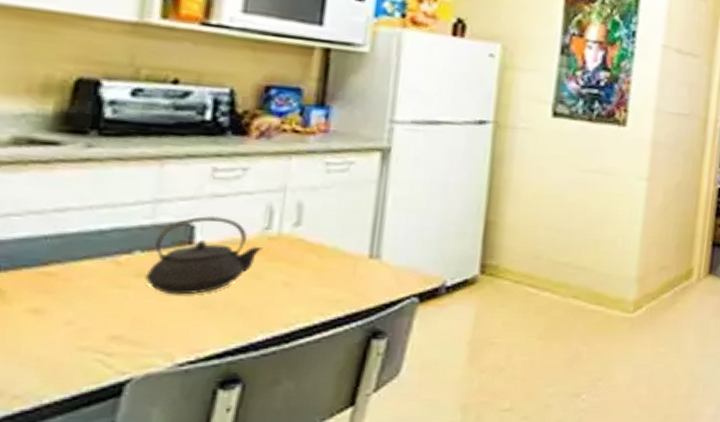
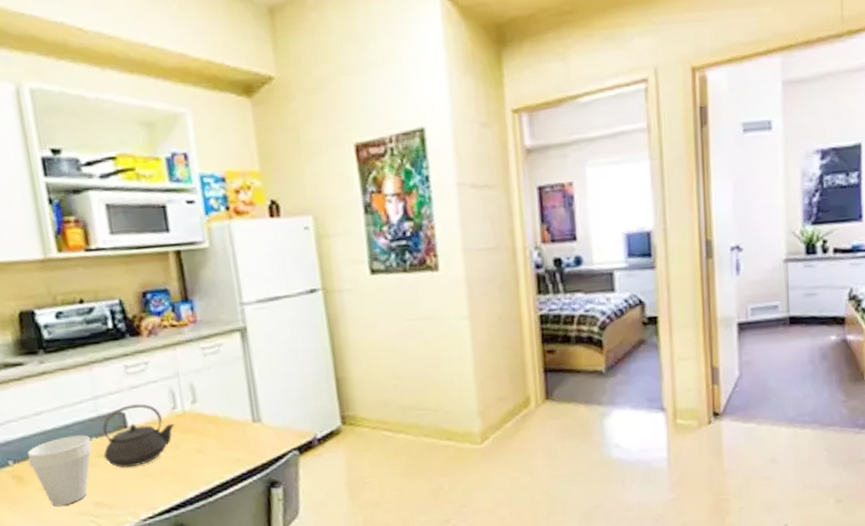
cup: none [21,245,133,336] -> present [27,435,93,507]

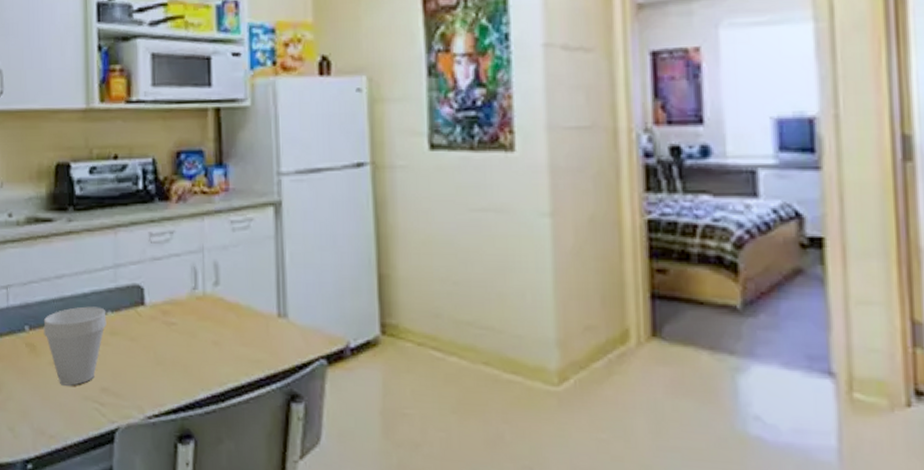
teapot: present [102,403,175,468] -> none [117,277,194,352]

